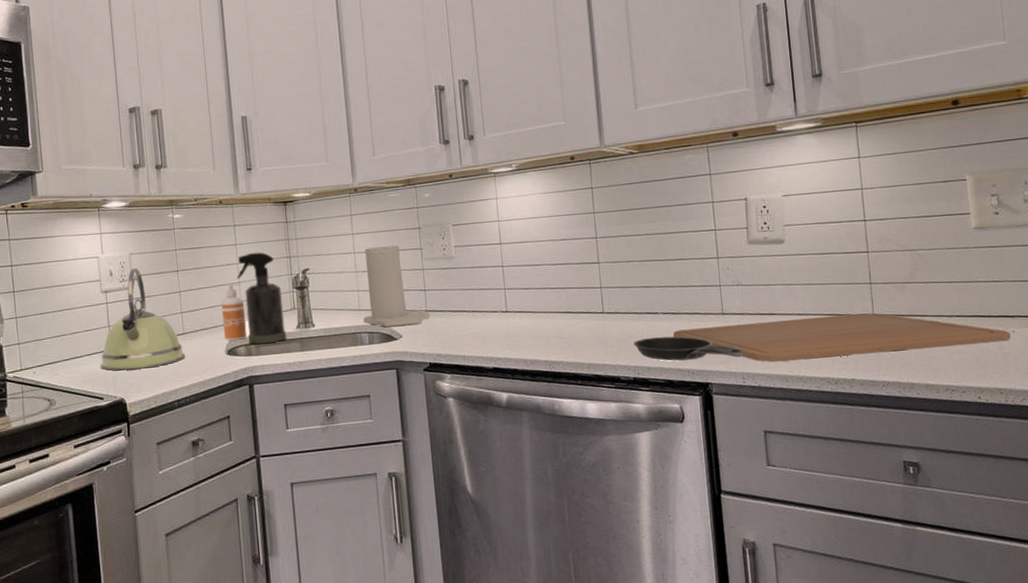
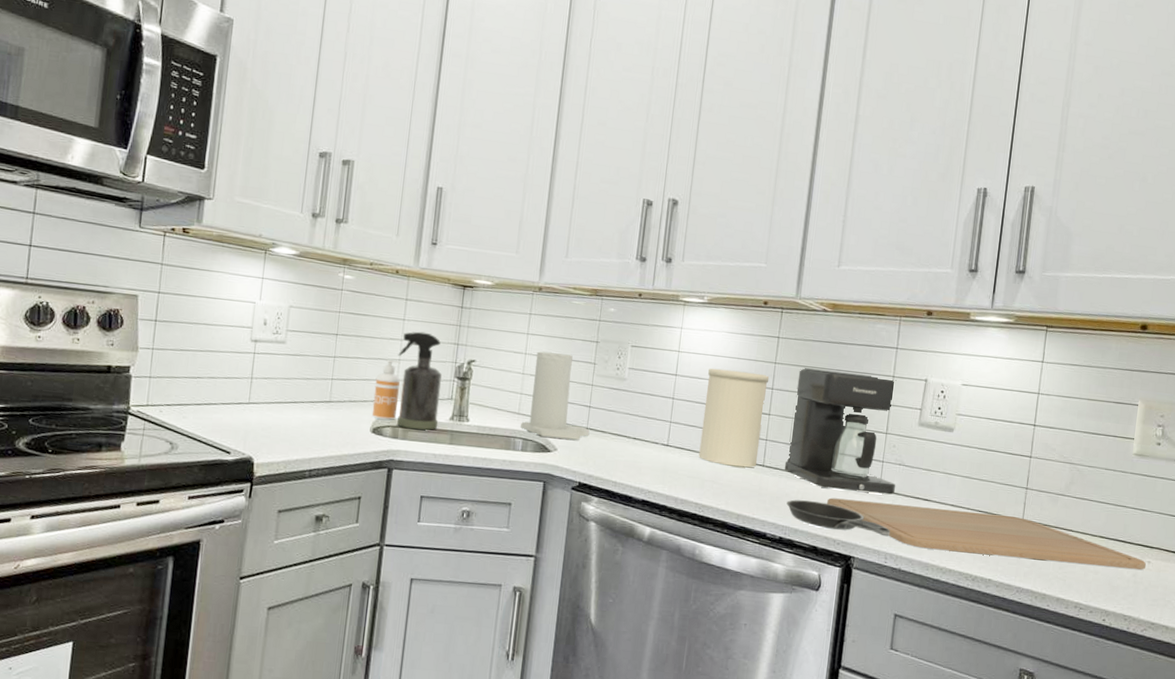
kettle: present [100,268,185,371] -> none [234,322,327,431]
canister: none [531,226,597,320] -> present [698,368,770,468]
coffee maker: none [618,205,739,322] -> present [784,368,897,495]

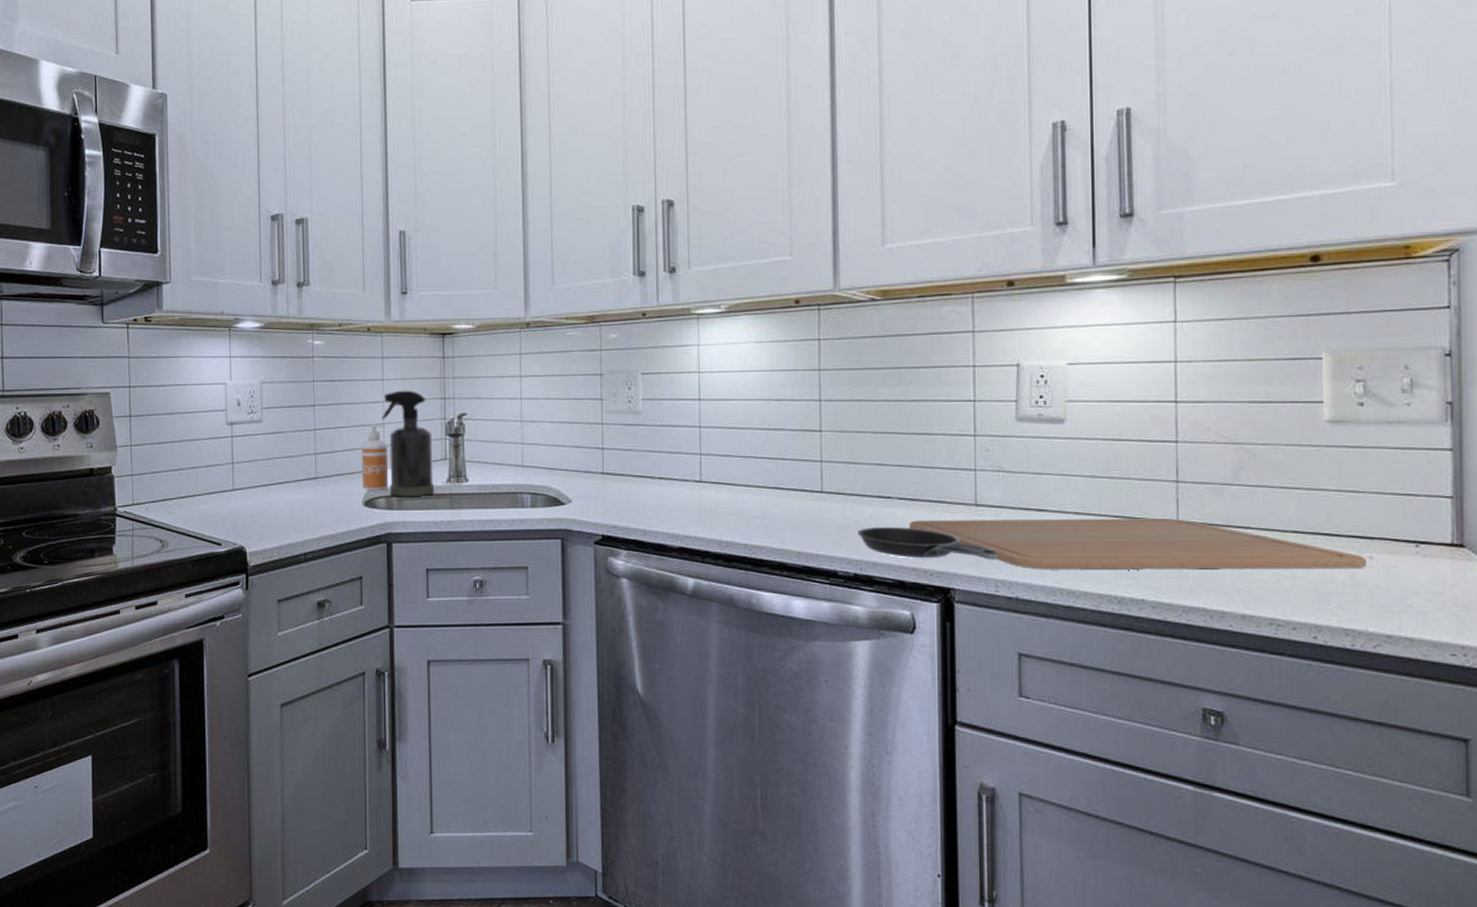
paper towel: present [521,351,590,440] -> none [527,393,607,488]
canister: present [698,368,770,468] -> none [738,384,815,497]
coffee maker: present [784,368,897,495] -> none [848,368,997,509]

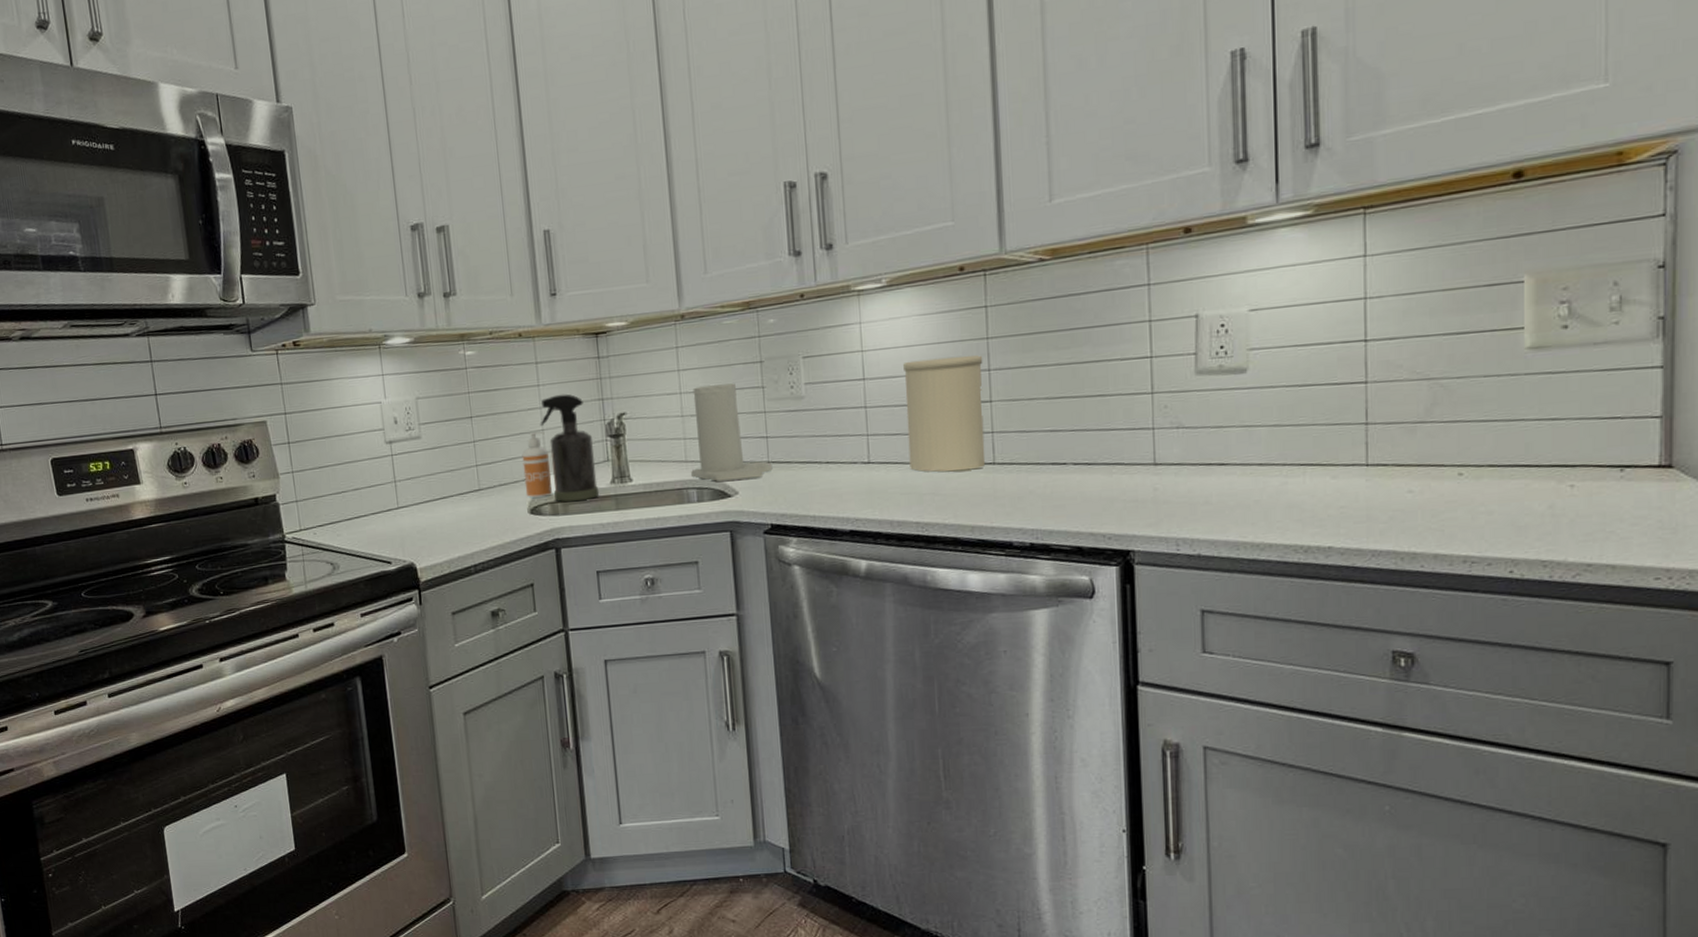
paper towel: none [527,393,607,488] -> present [691,383,773,482]
canister: none [738,384,815,497] -> present [903,355,986,473]
frying pan: present [858,527,998,560] -> none [1032,492,1179,523]
chopping board: present [910,517,1368,570] -> none [1086,462,1569,525]

